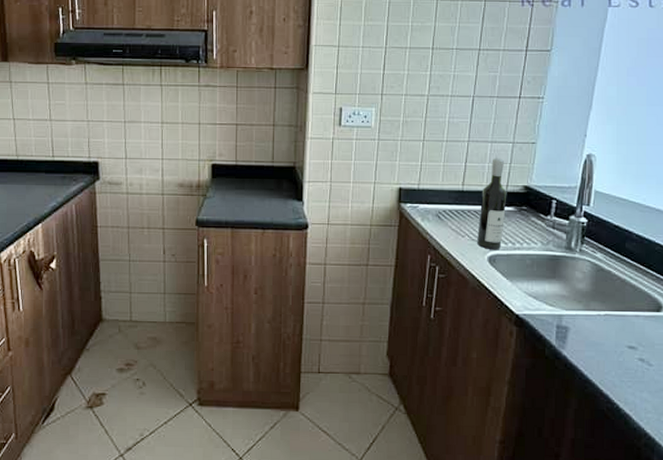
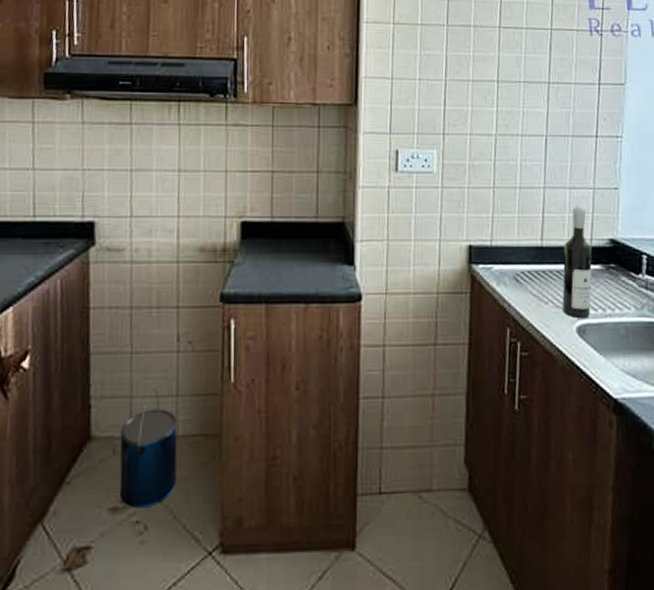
bucket: none [123,287,166,370] -> present [119,389,178,508]

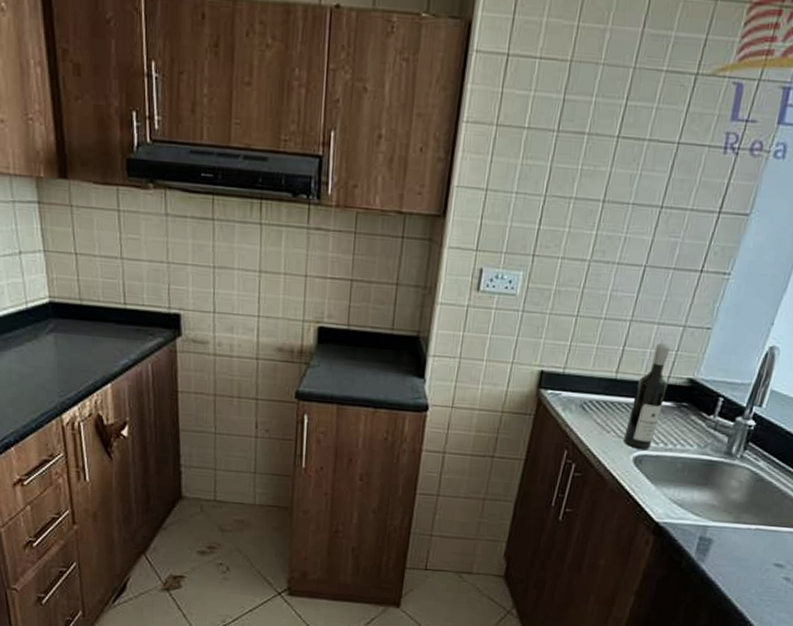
bucket: present [119,389,178,508] -> none [206,465,255,555]

